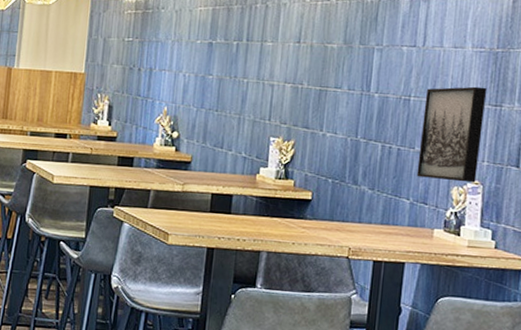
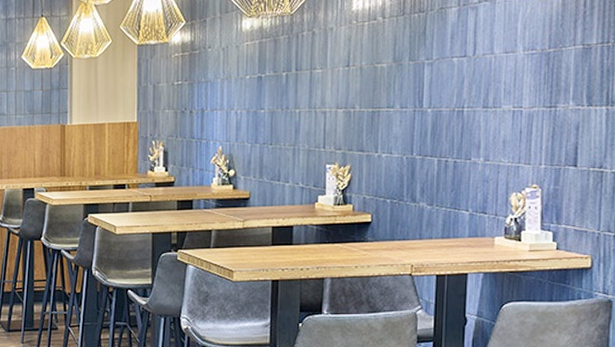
wall art: present [416,86,487,183] -> none [474,89,541,188]

